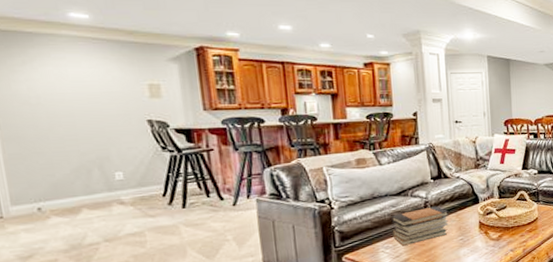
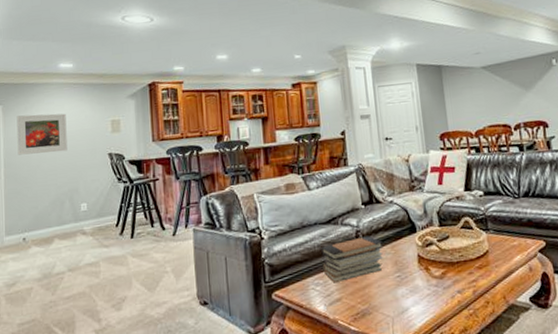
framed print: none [10,69,91,116] -> present [16,113,68,155]

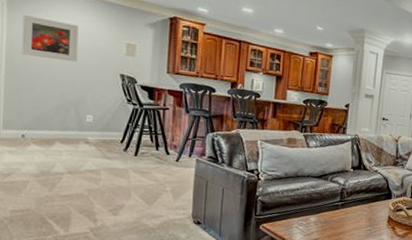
book stack: present [321,236,383,282] -> none [308,194,362,226]

